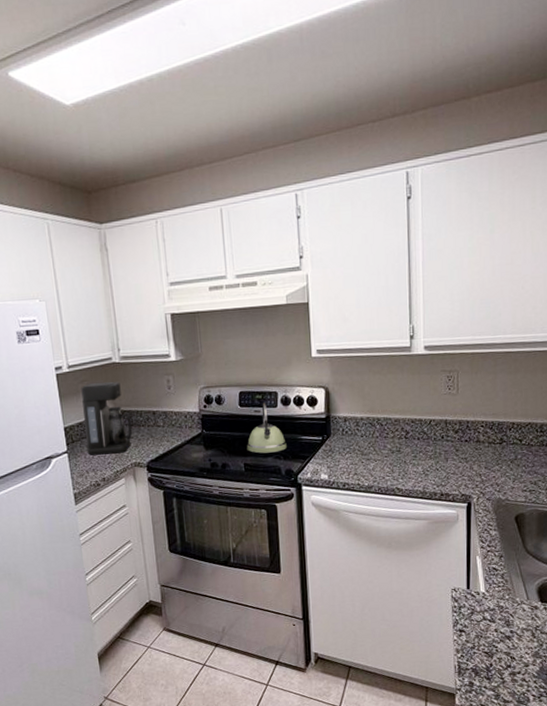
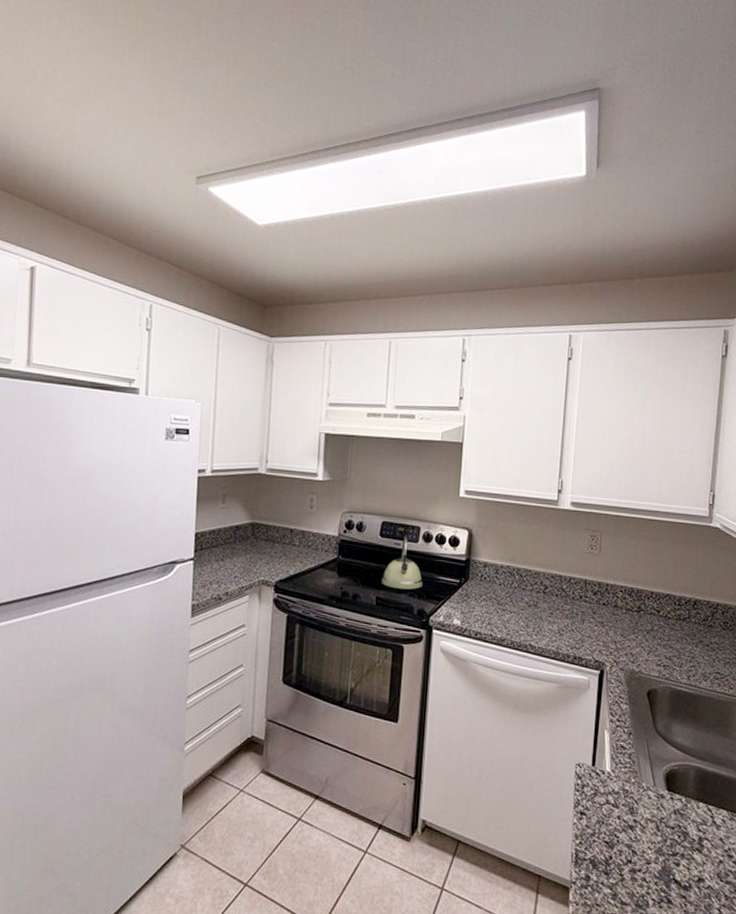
coffee maker: present [81,381,133,455] -> none [214,490,268,568]

